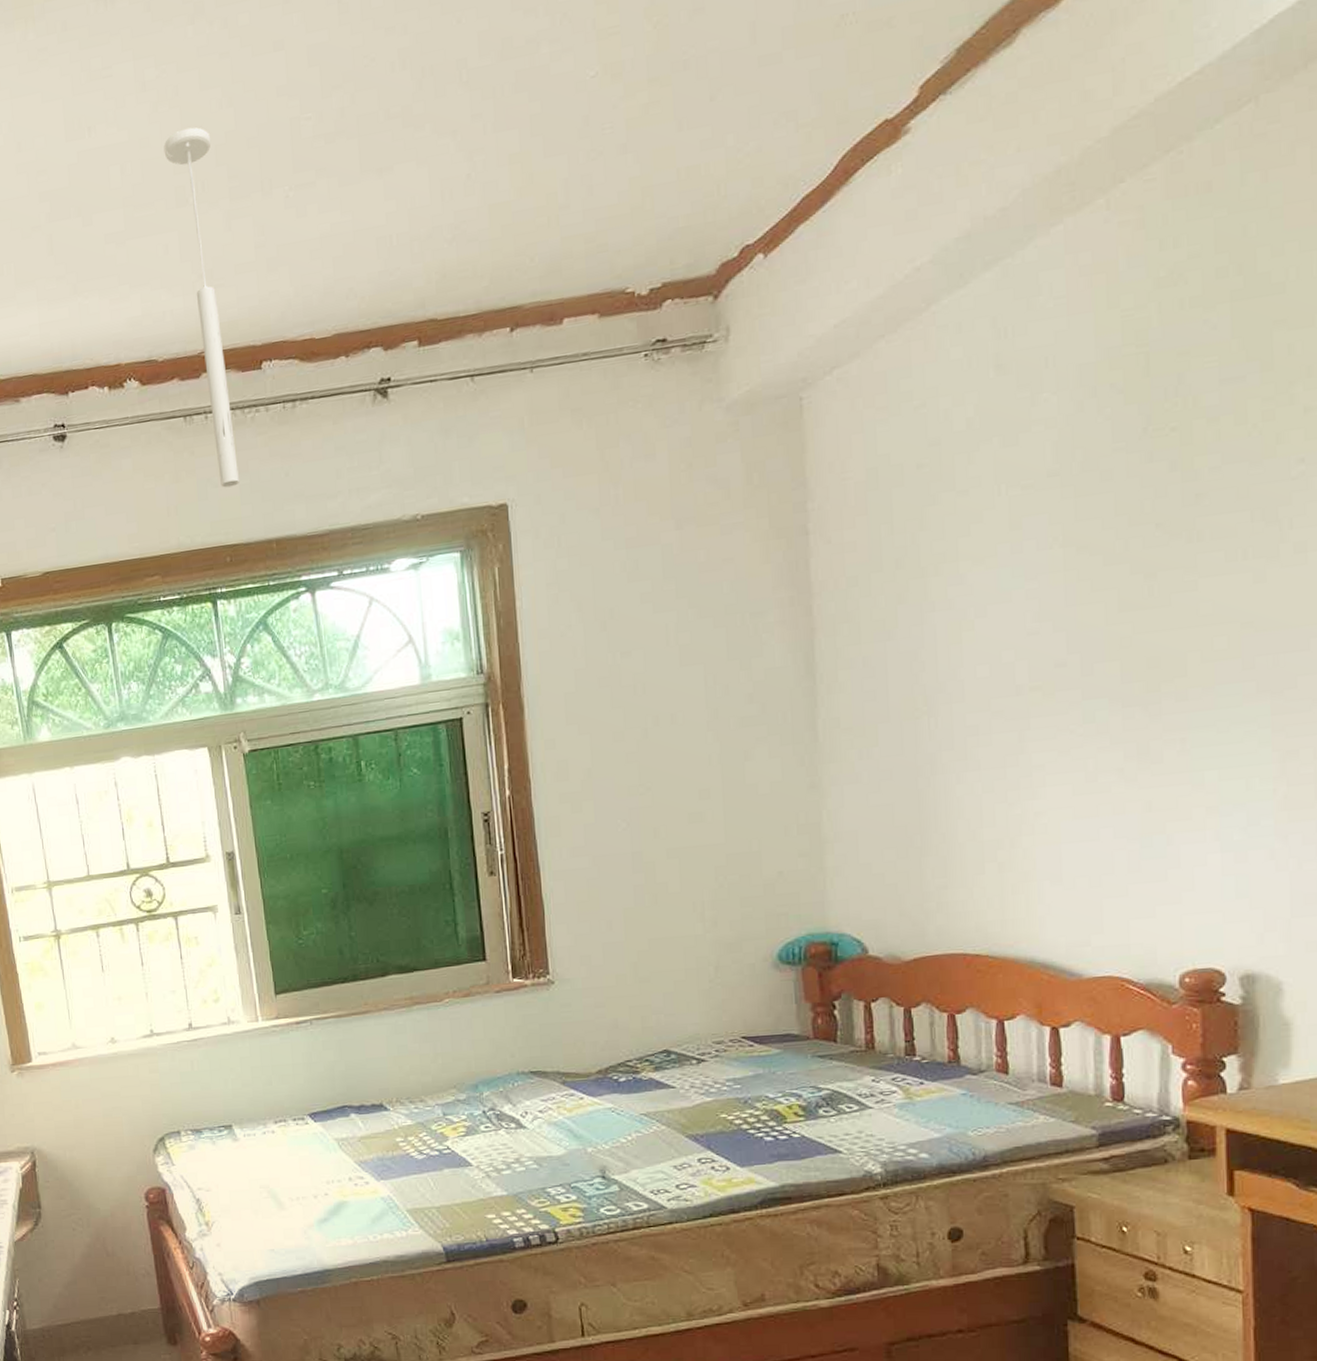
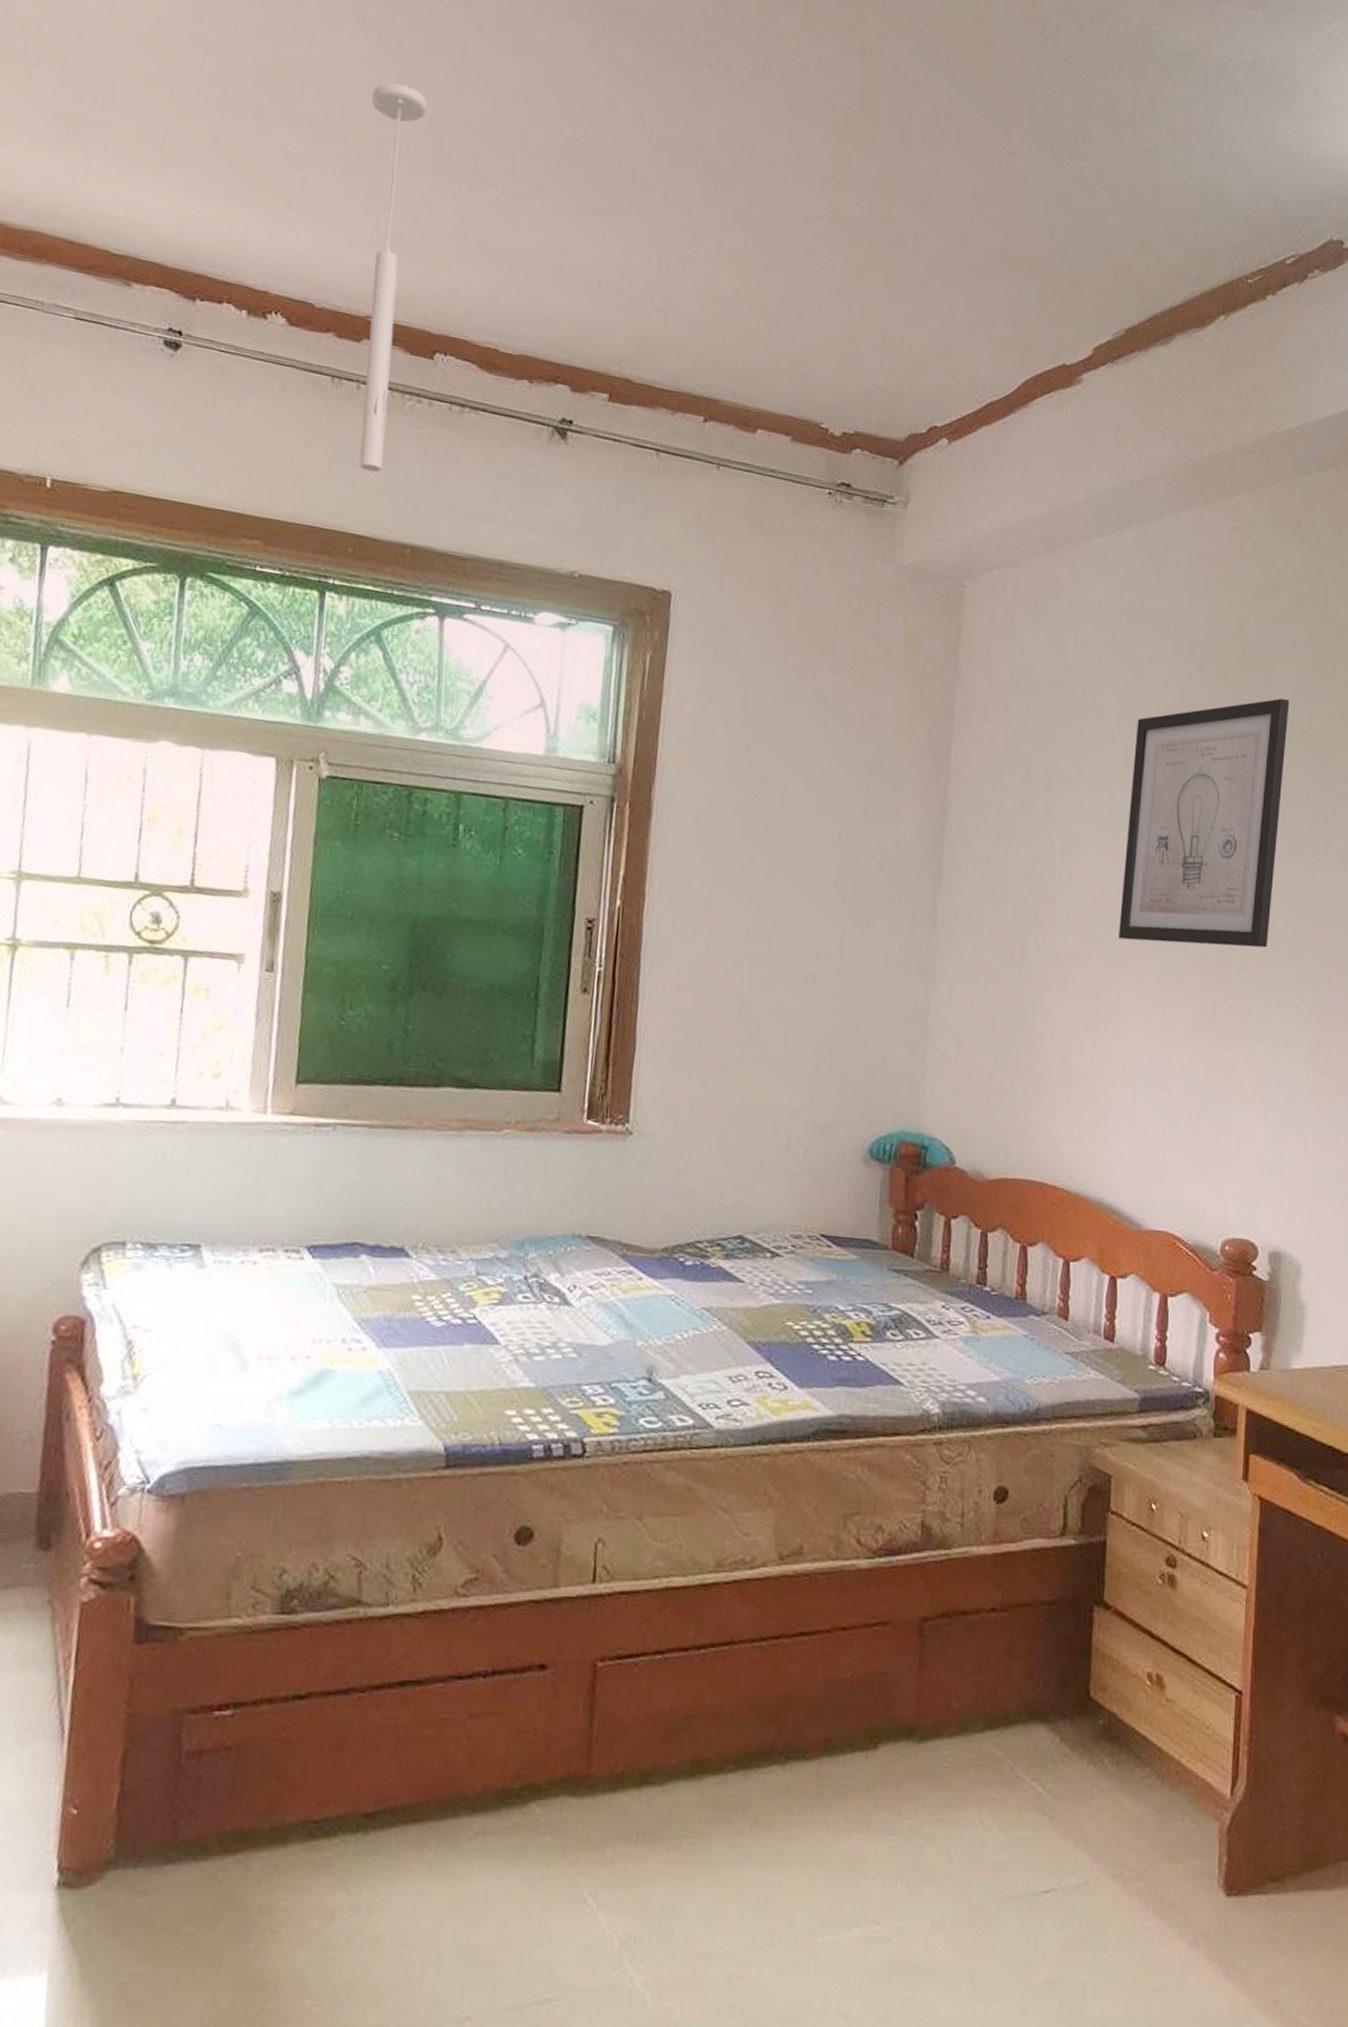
wall art: none [1020,393,1214,703] -> present [1118,698,1290,948]

